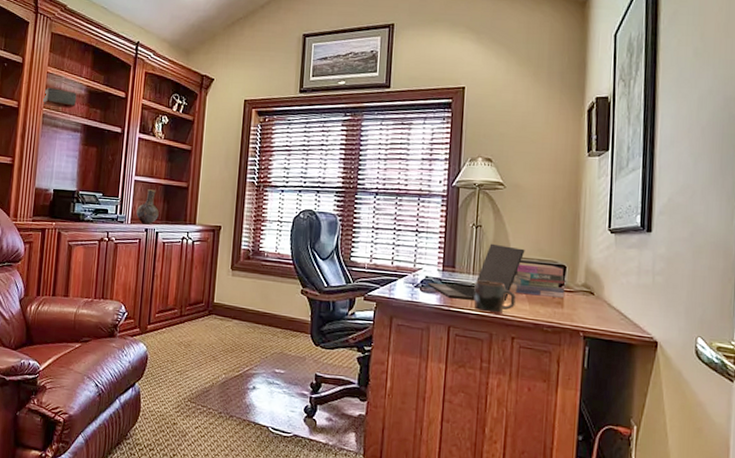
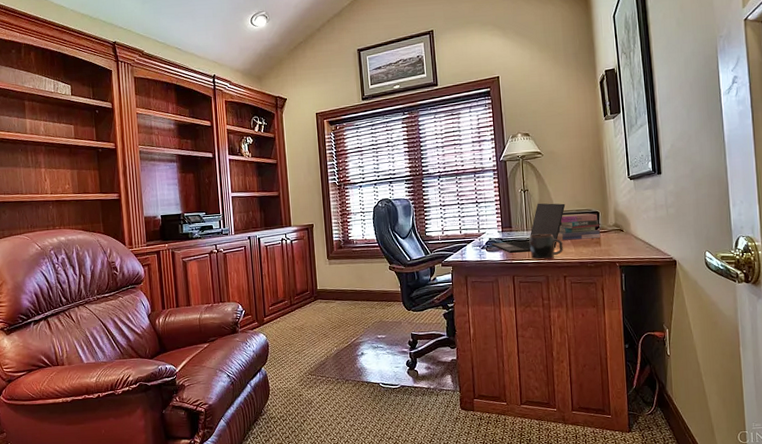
decorative box: present [41,87,77,109] -> none [136,126,168,144]
vase: present [136,189,159,225] -> none [237,202,258,233]

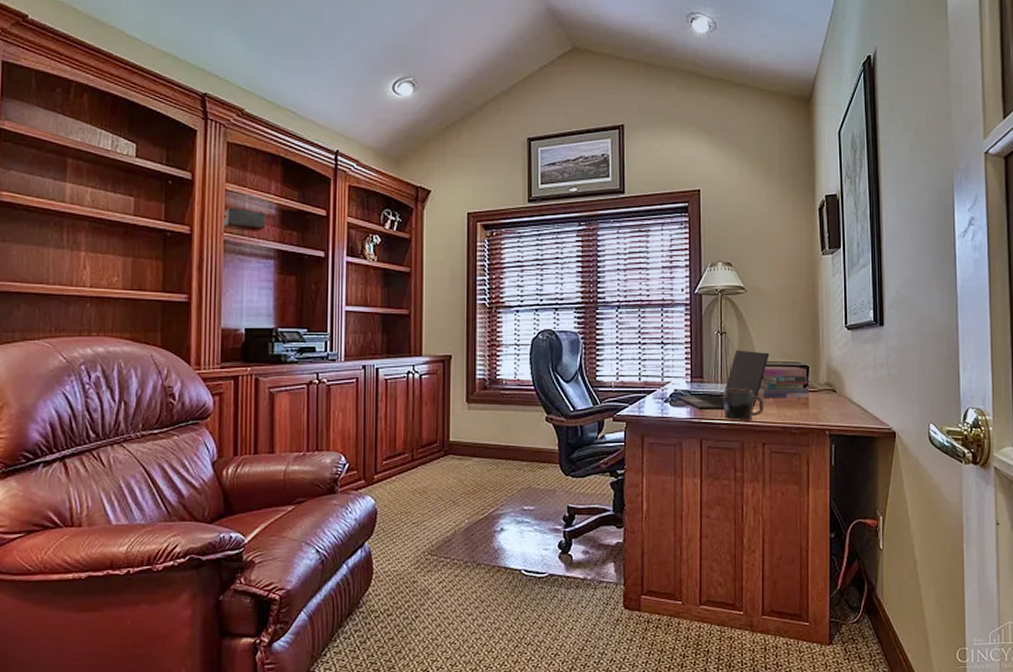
decorative box: none [136,126,168,144] -> present [220,207,266,233]

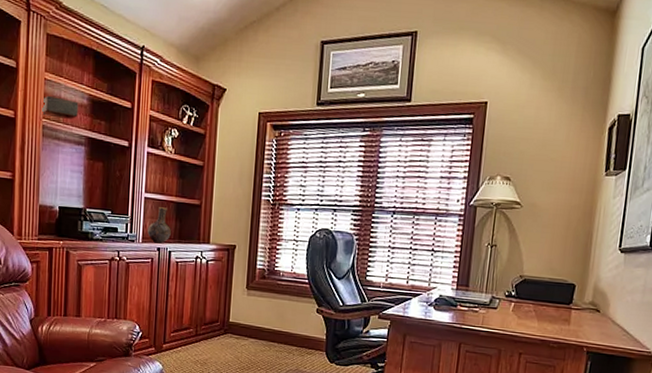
vase: none [350,320,378,361] -> present [147,207,171,244]
laptop: present [676,350,770,410] -> none [440,263,538,319]
mug: present [723,388,764,422] -> none [484,298,526,332]
books: present [757,367,810,399] -> none [520,281,574,316]

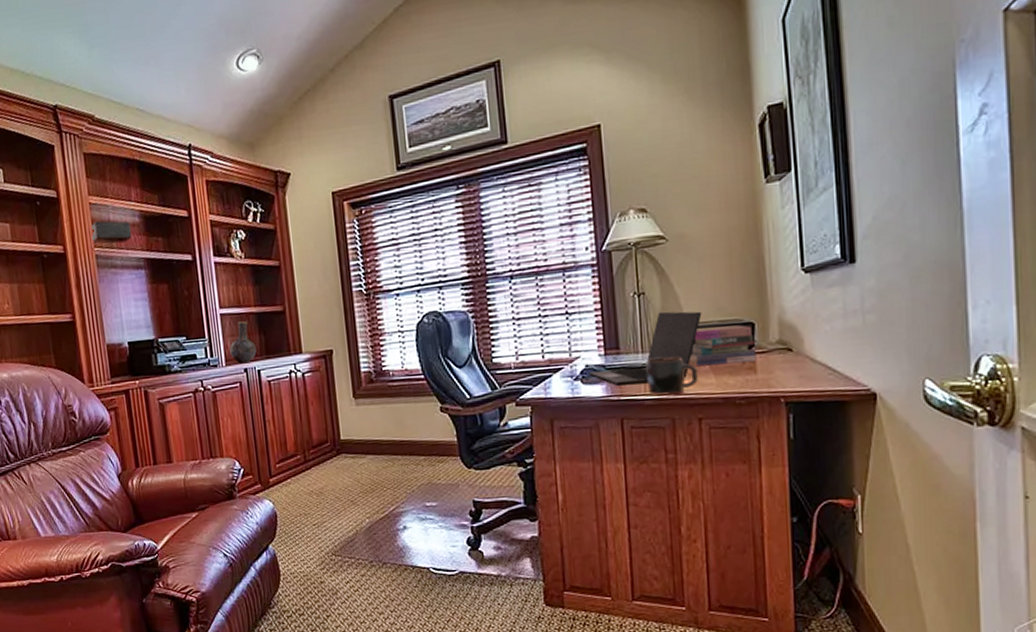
laptop: none [440,263,538,319] -> present [588,311,702,386]
mug: none [484,298,526,332] -> present [646,356,698,396]
books: none [520,281,574,316] -> present [688,325,757,367]

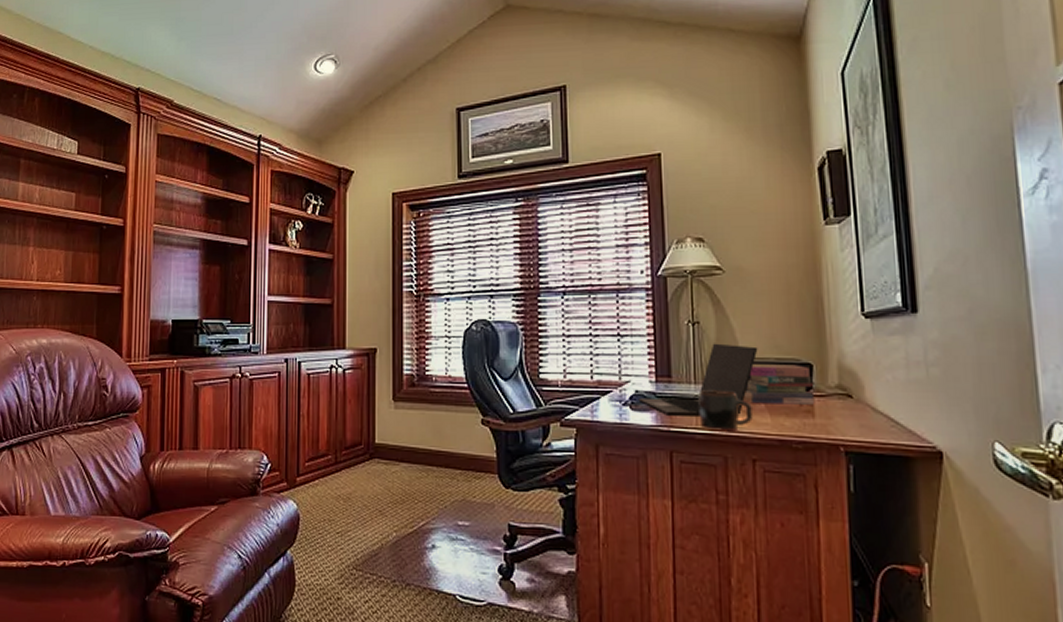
decorative box: present [89,220,132,245] -> none [150,198,192,223]
vase: present [229,321,257,364] -> none [273,311,300,354]

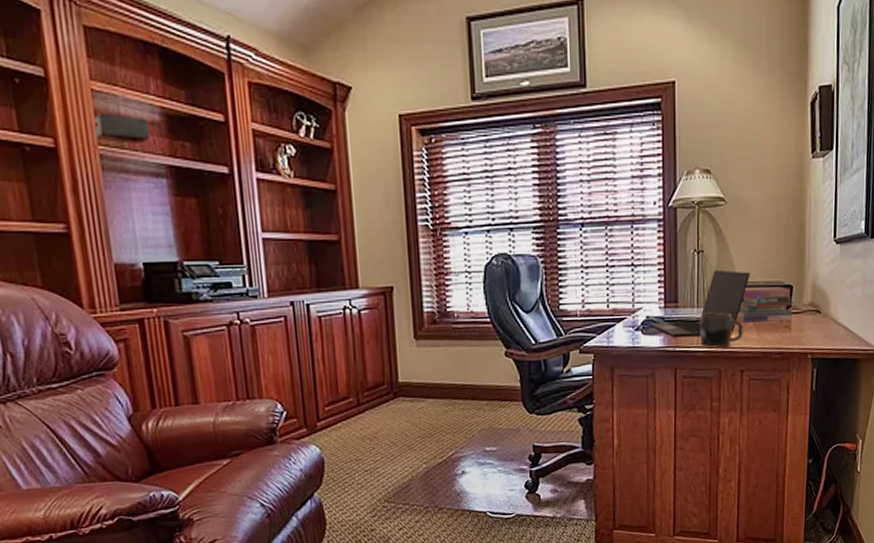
decorative box: none [150,198,192,223] -> present [91,112,150,145]

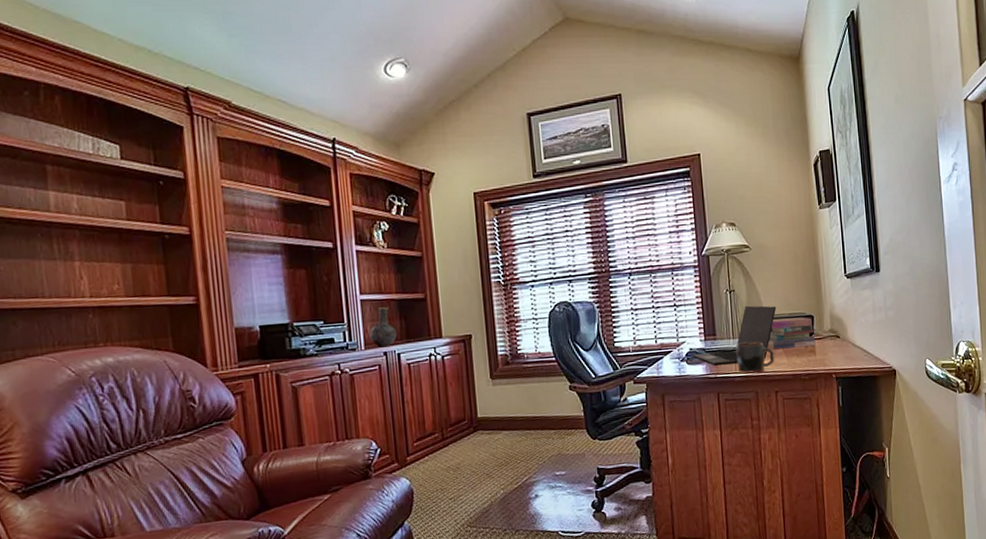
decorative box: present [91,112,150,145] -> none [220,204,268,229]
vase: none [273,249,306,296] -> present [369,307,397,348]

